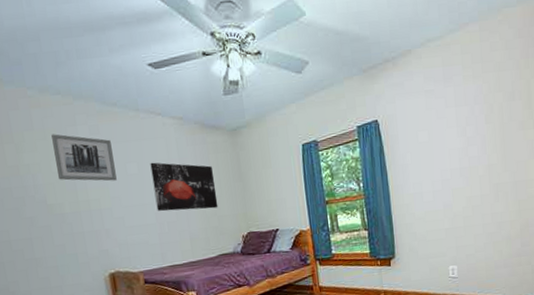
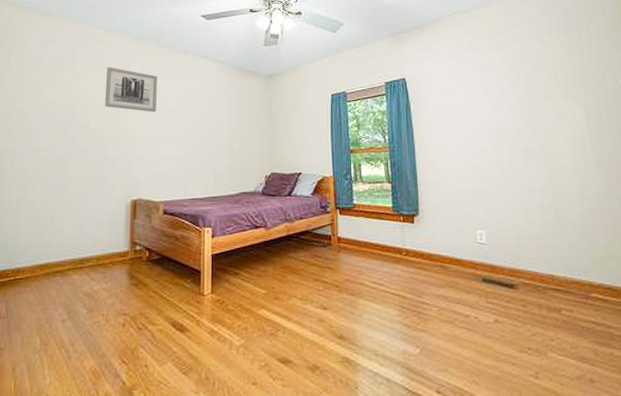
wall art: present [150,162,218,212] -> none [188,99,246,147]

